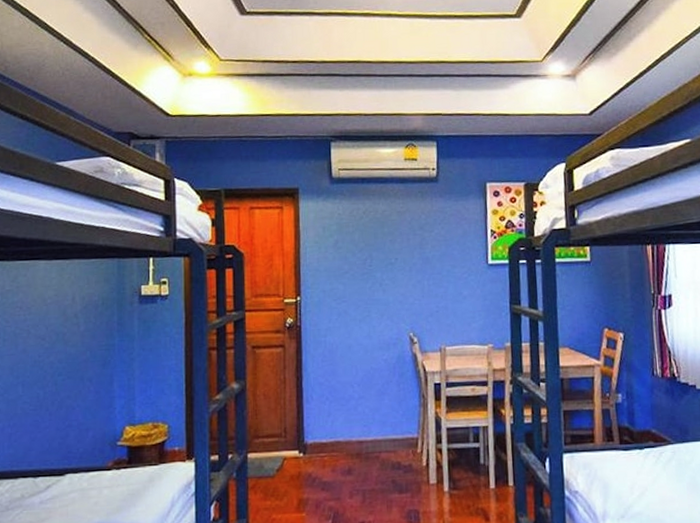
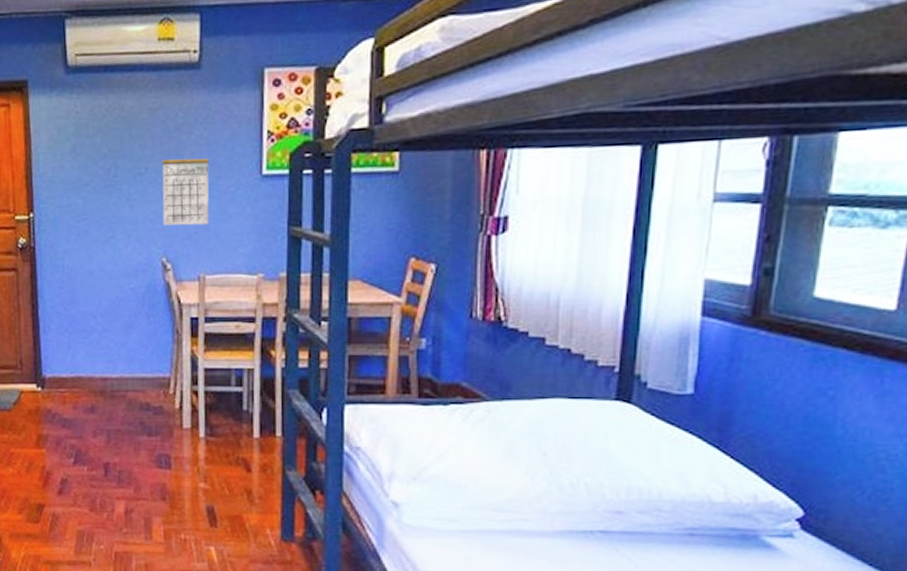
calendar: none [409,242,448,306] -> present [162,147,210,226]

